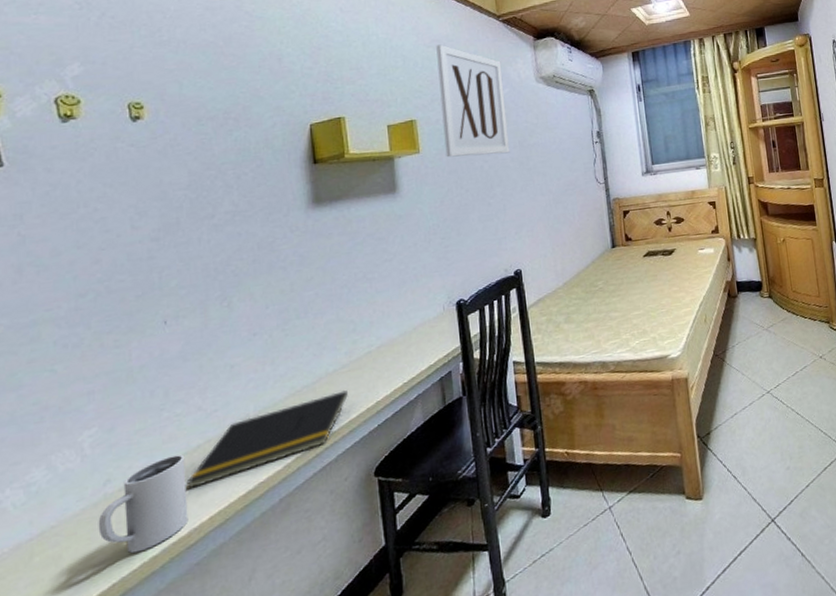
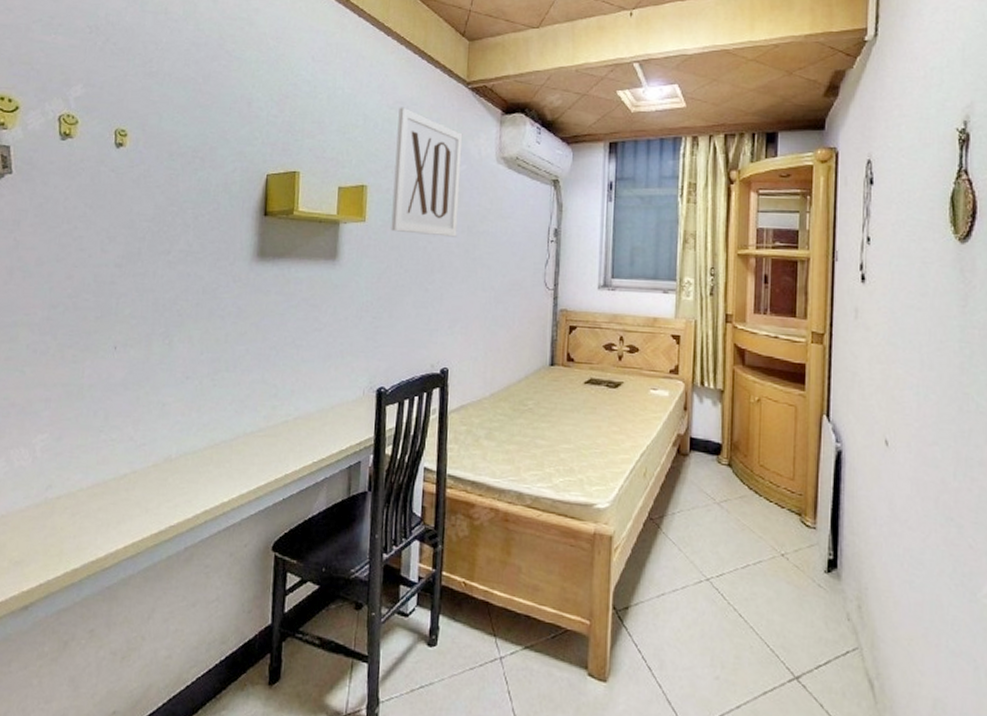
mug: present [98,454,189,554] -> none [36,477,113,562]
notepad: present [186,390,348,489] -> none [110,454,260,514]

